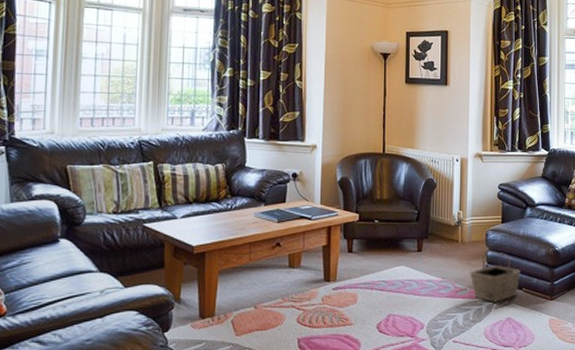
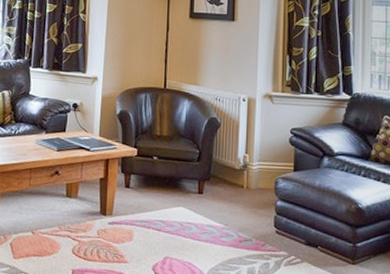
basket: present [470,251,520,302] -> none [256,201,316,259]

